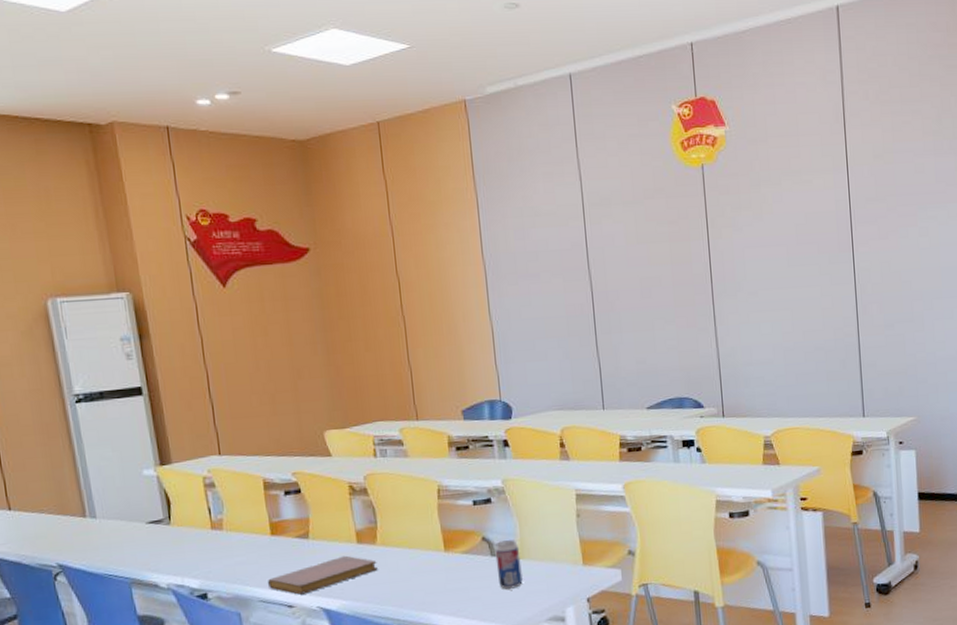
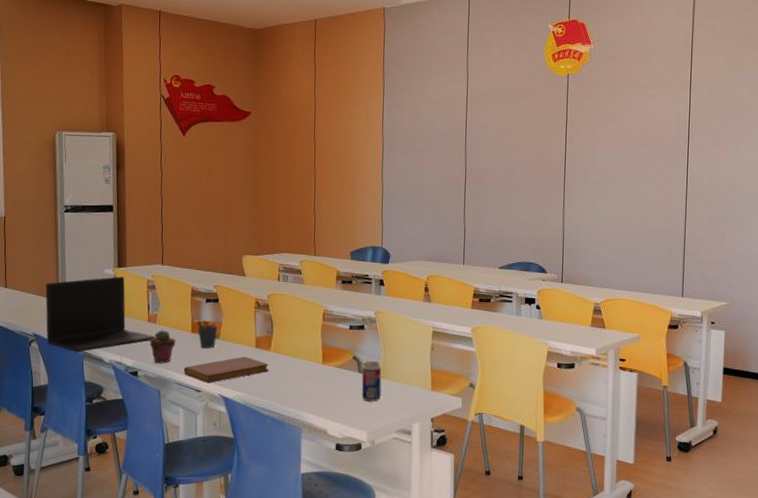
laptop: none [65,476,224,580] -> present [45,276,155,352]
potted succulent: none [217,537,253,580] -> present [149,330,176,364]
pen holder: none [276,511,306,553] -> present [197,316,219,348]

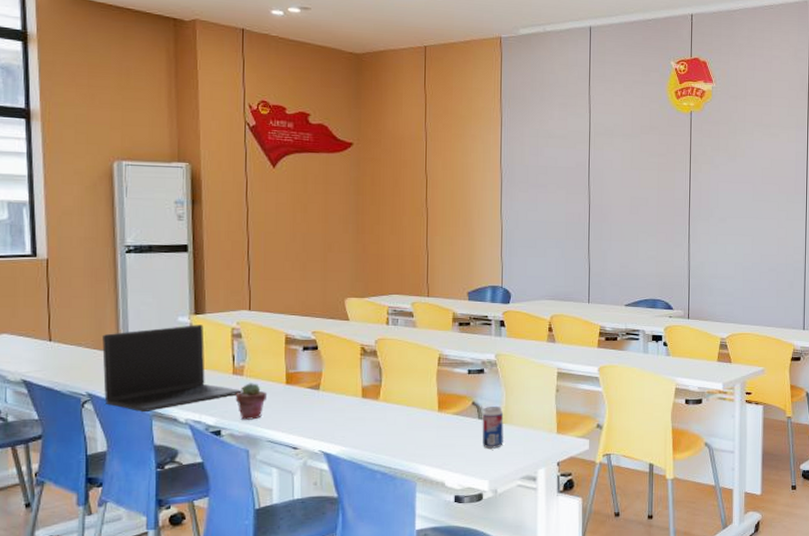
notebook: present [183,356,269,383] -> none [276,407,377,438]
pen holder: present [197,316,219,348] -> none [292,365,319,401]

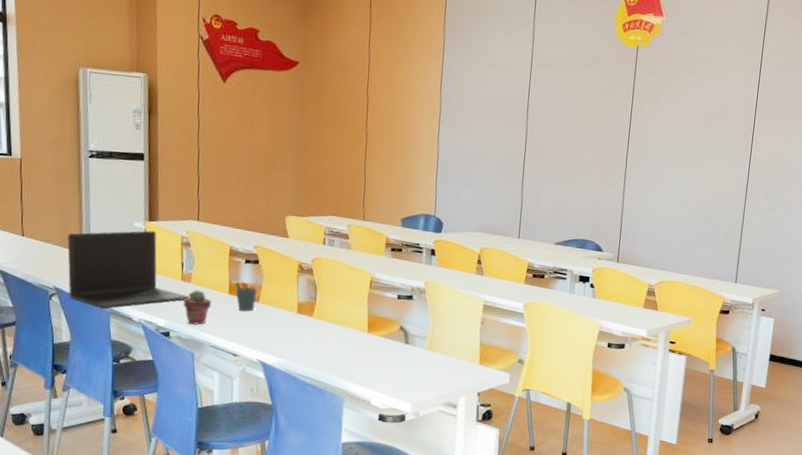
pen holder: none [292,365,319,401] -> present [235,278,259,312]
beverage can: present [482,407,504,449] -> none [407,332,429,373]

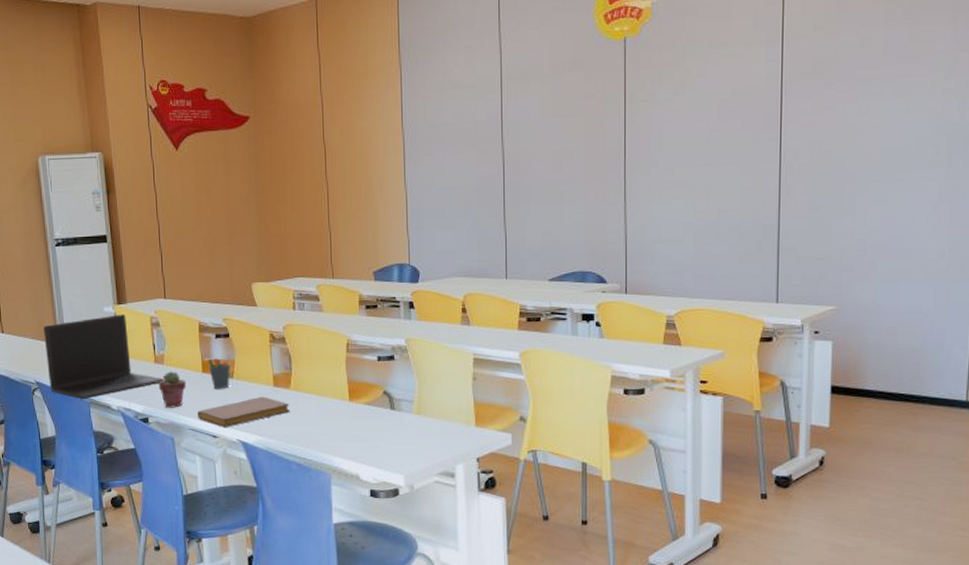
notebook: none [219,321,311,347] -> present [197,396,290,427]

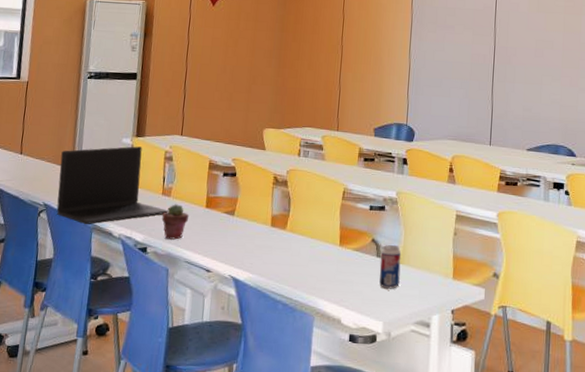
notebook: present [197,396,290,427] -> none [194,235,283,262]
pen holder: present [207,353,231,389] -> none [212,191,236,225]
beverage can: none [394,396,418,441] -> present [379,245,402,289]

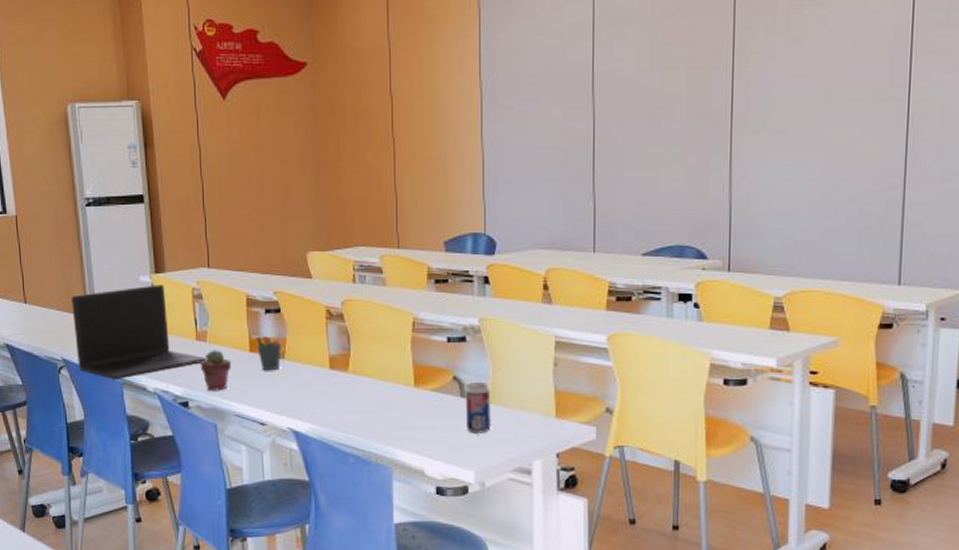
pen holder: none [212,191,236,225] -> present [255,331,282,371]

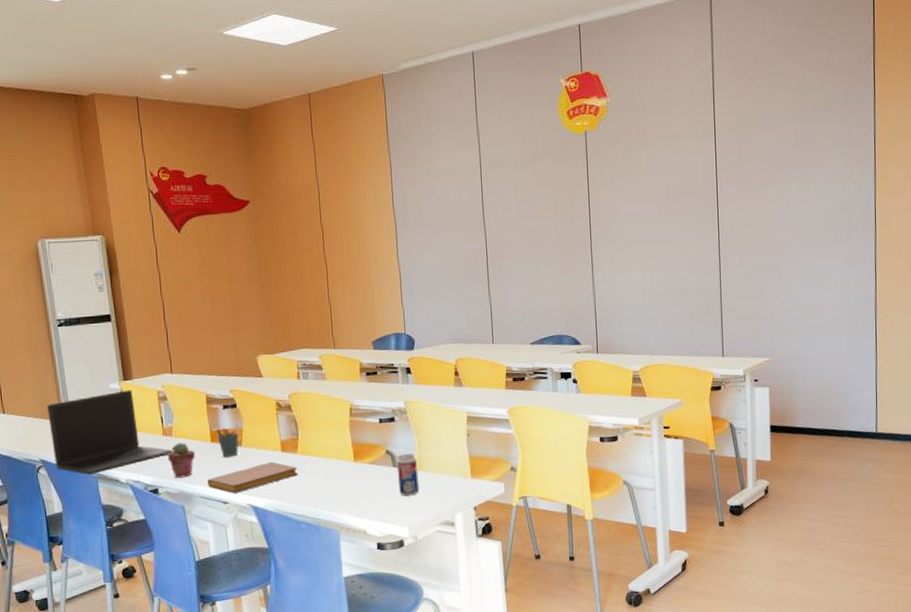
notebook: none [243,380,347,414] -> present [207,461,298,493]

